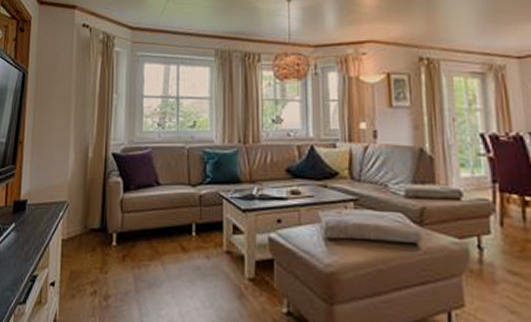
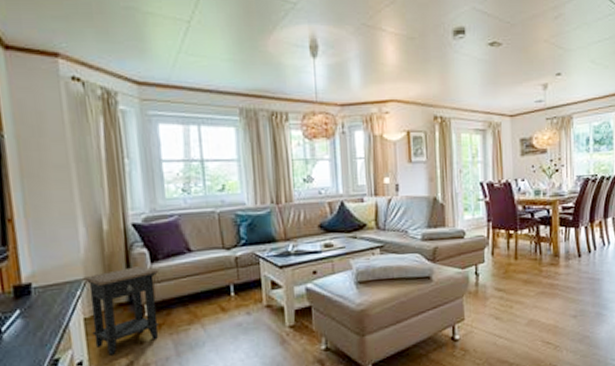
side table: none [65,194,130,280] -> present [81,266,160,355]

